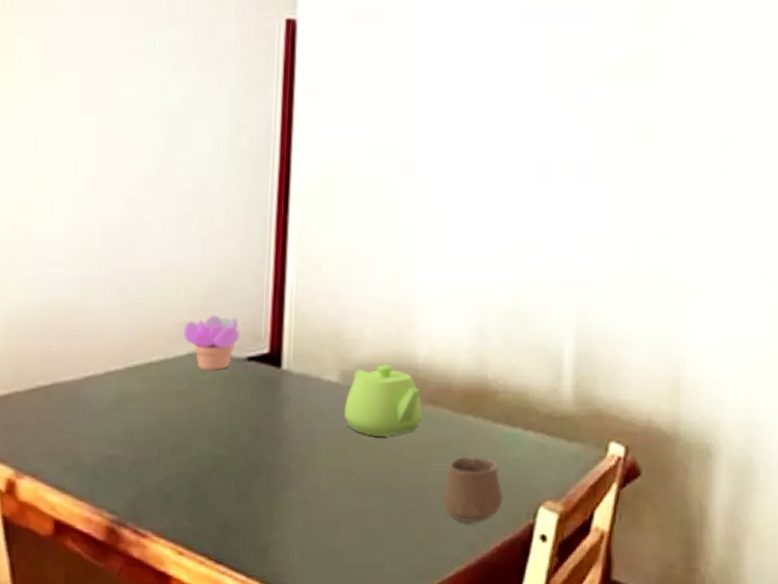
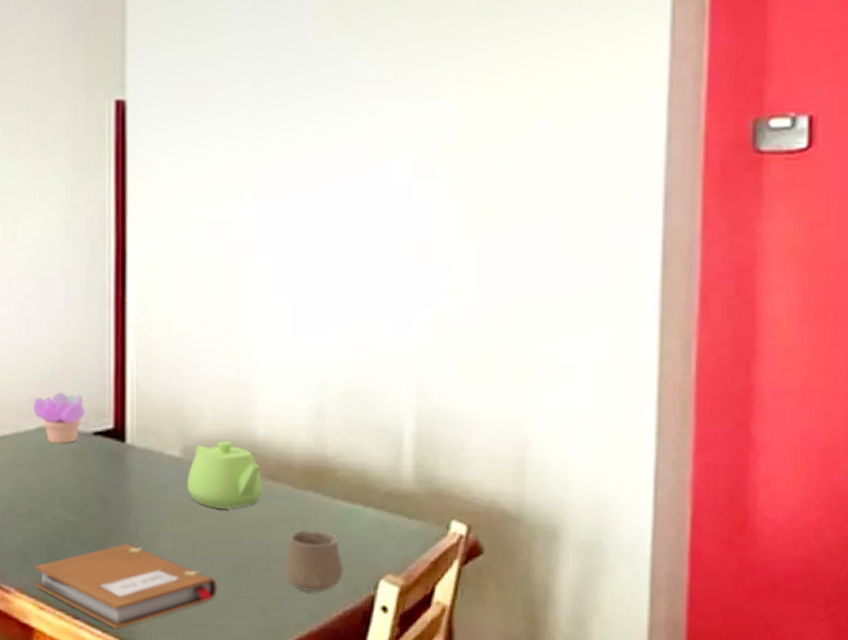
notebook: none [174,477,373,573] -> present [35,544,218,629]

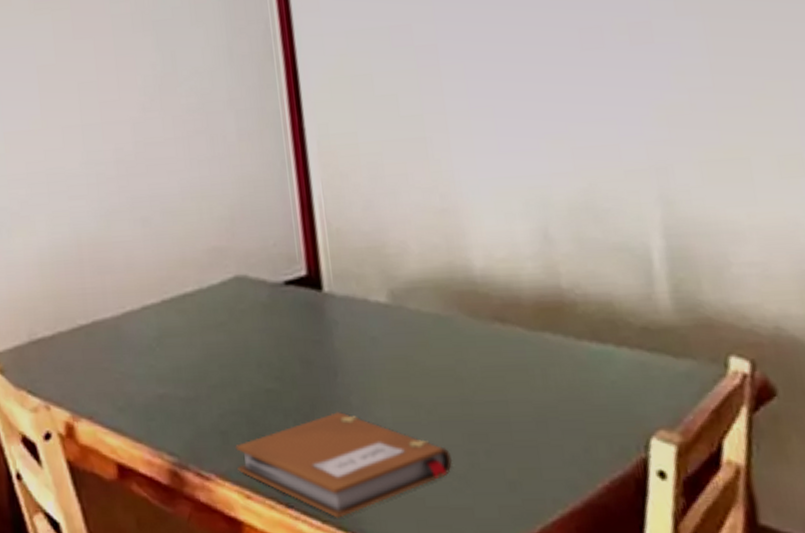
succulent plant: present [33,391,85,444] -> none [213,237,273,299]
teapot: present [187,441,263,510] -> none [399,279,491,363]
cup: present [284,530,345,593] -> none [529,381,605,458]

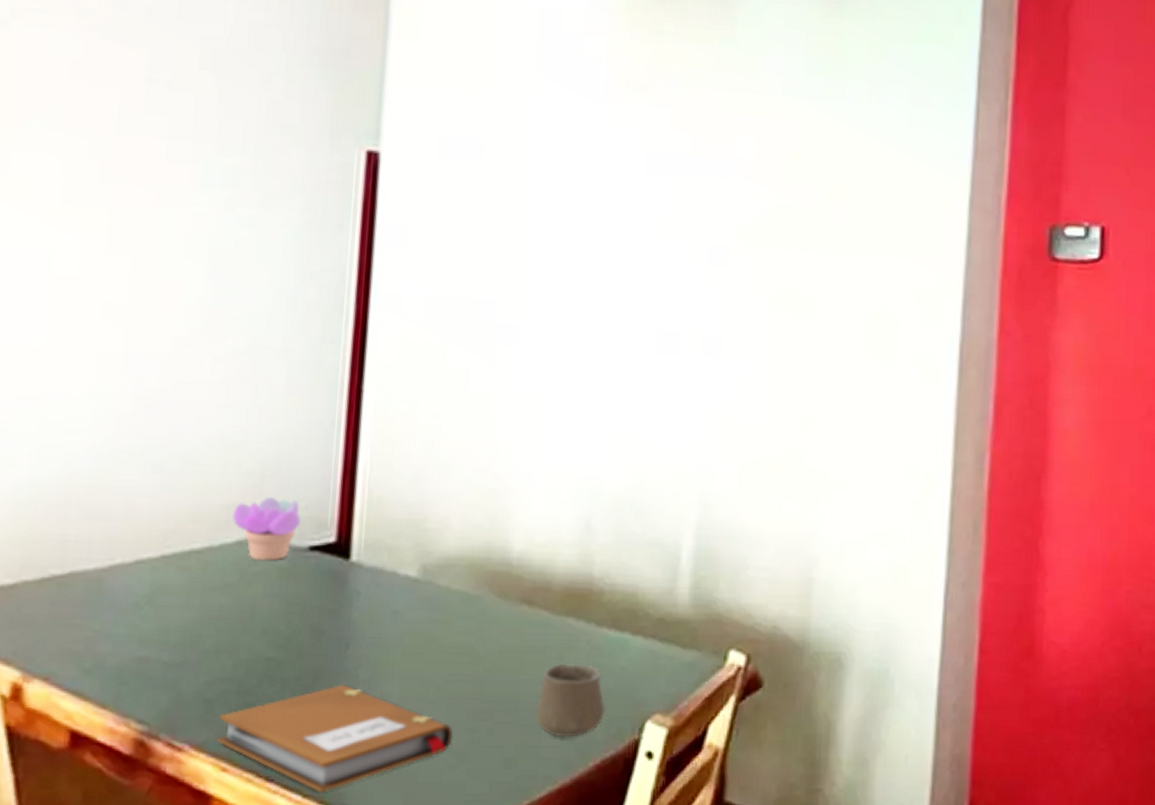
succulent plant: none [213,237,273,299] -> present [233,496,301,561]
cup: none [529,381,605,458] -> present [534,664,606,738]

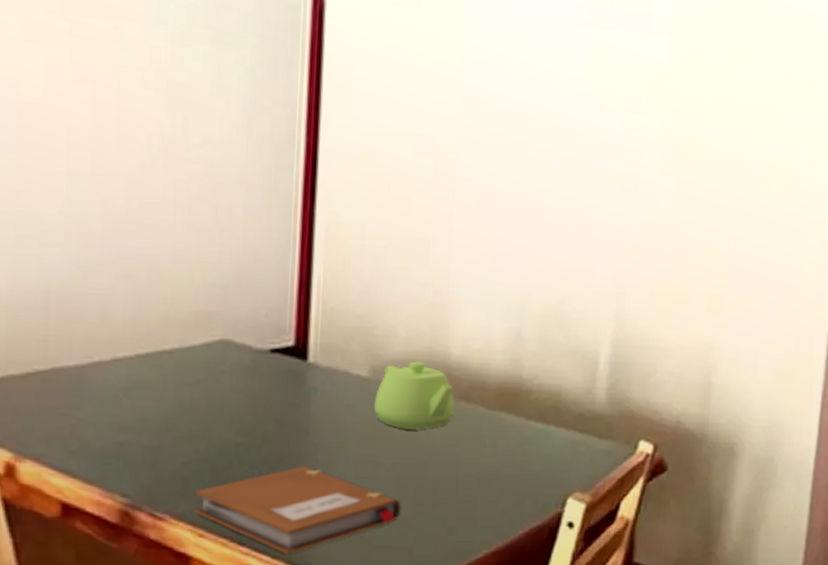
succulent plant: present [233,496,301,561] -> none [200,305,262,361]
teapot: none [423,558,516,641] -> present [373,361,455,431]
cup: present [534,664,606,738] -> none [472,451,534,511]

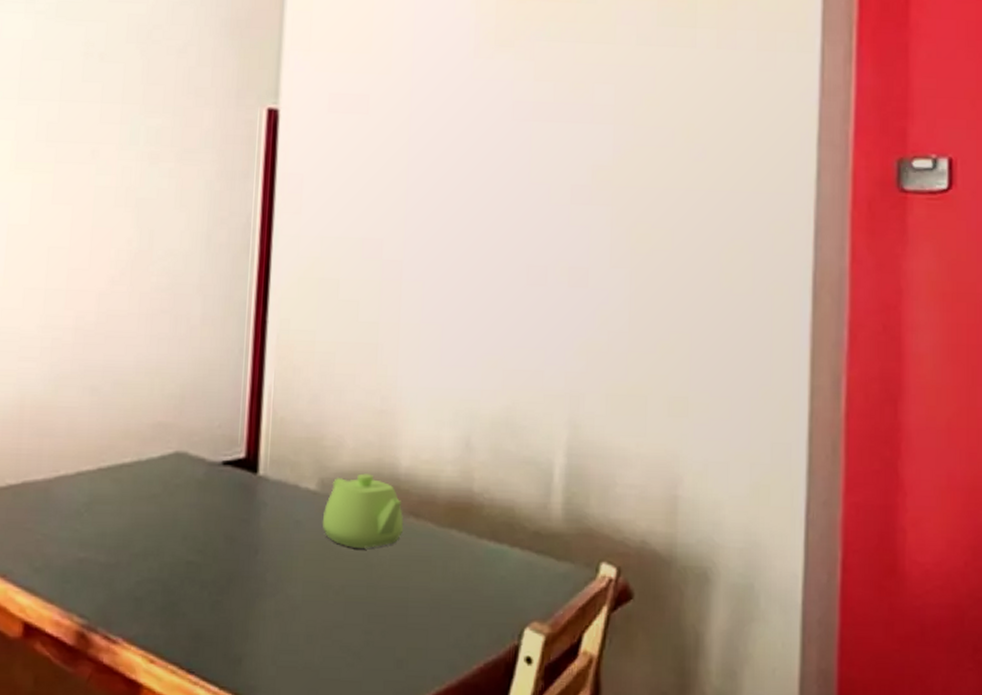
notebook: present [194,466,402,555] -> none [146,587,351,685]

